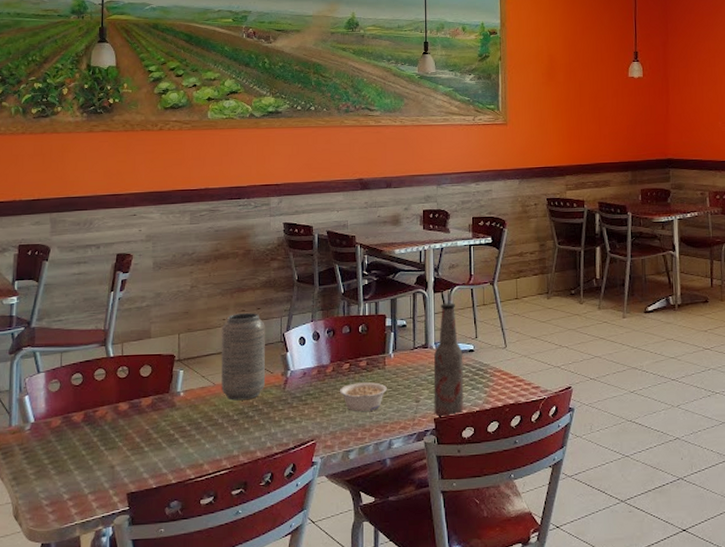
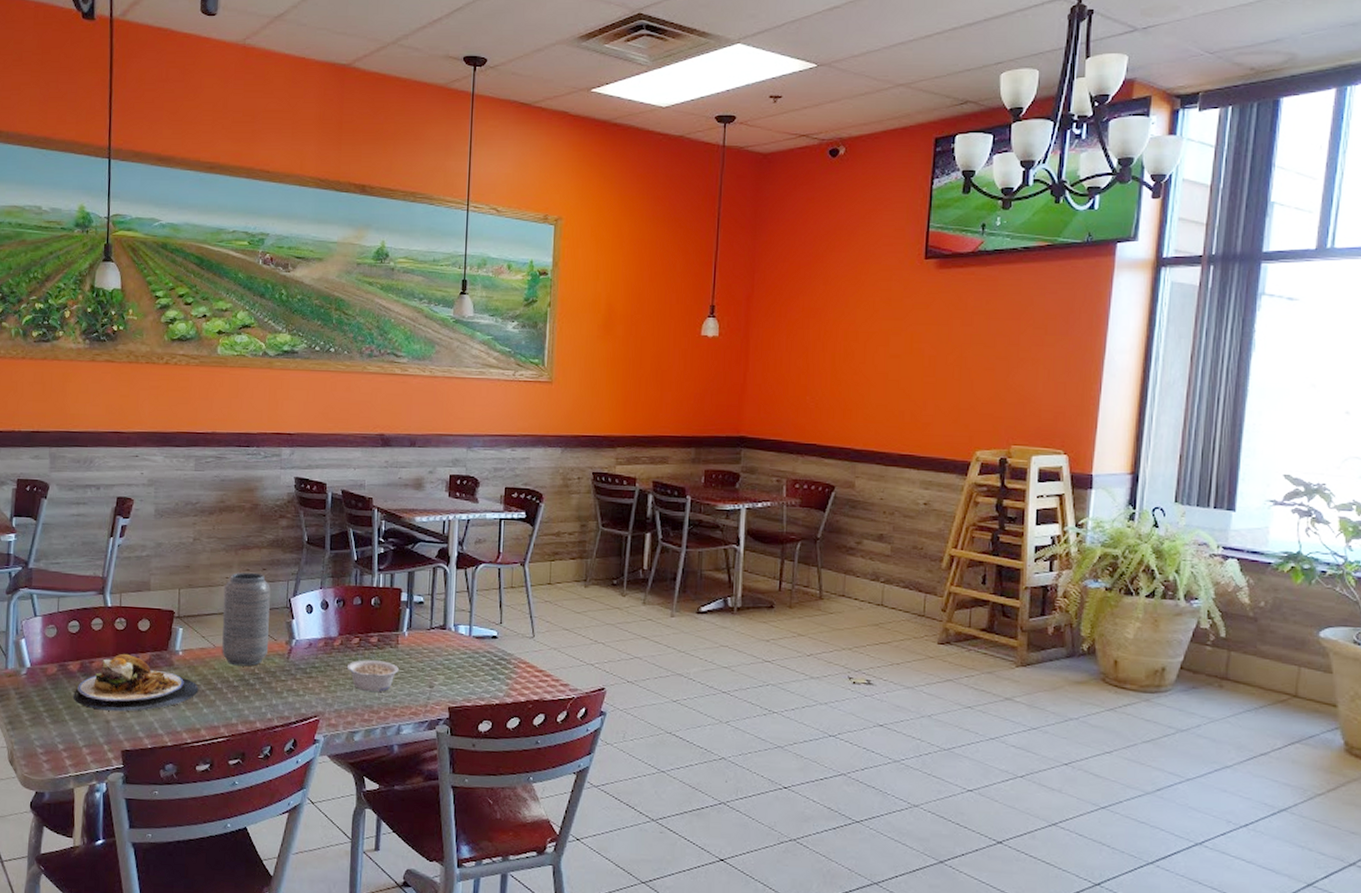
plate: none [78,399,200,456] -> present [73,653,199,712]
bottle: present [433,303,464,418] -> none [449,581,485,709]

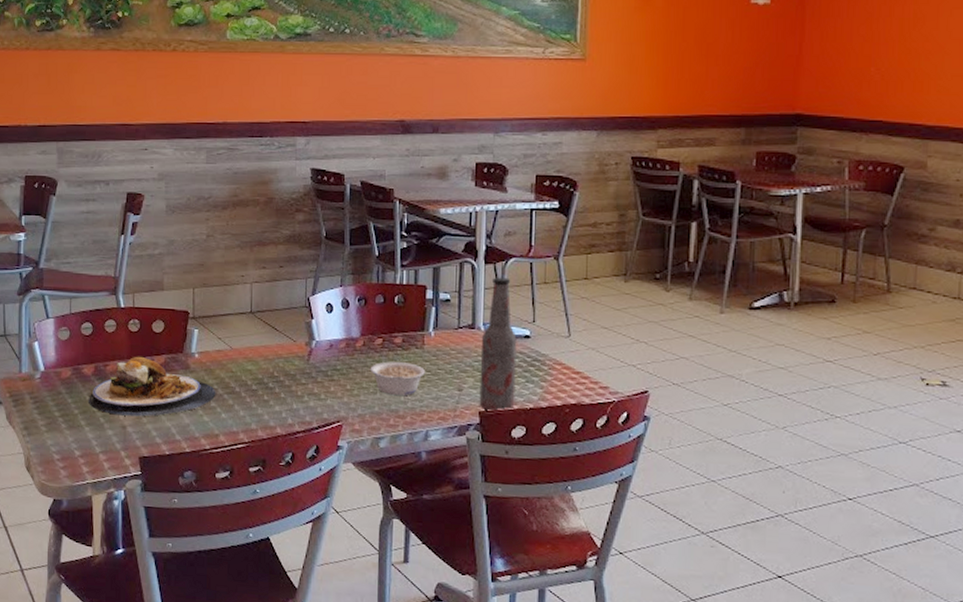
vase: present [222,572,271,667] -> none [239,269,288,369]
bottle: none [449,581,485,709] -> present [479,277,517,413]

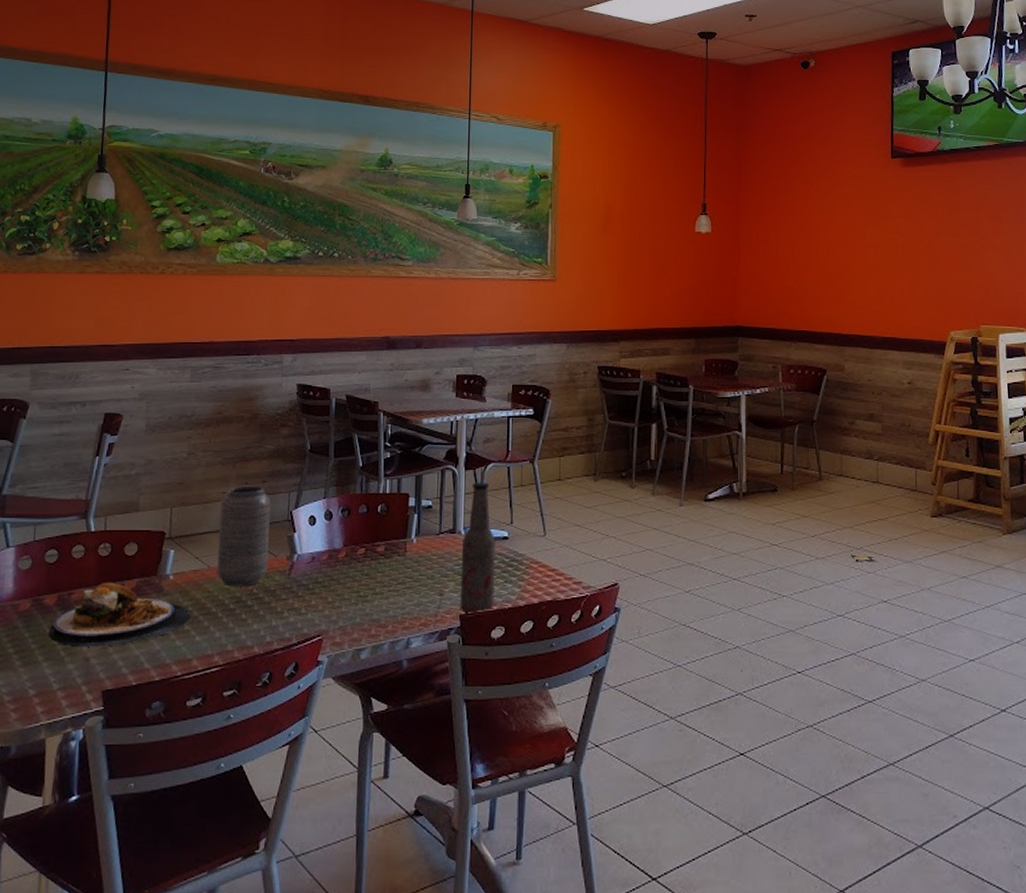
vase: none [239,269,288,369] -> present [217,485,271,587]
legume: present [370,361,425,396] -> none [352,571,407,605]

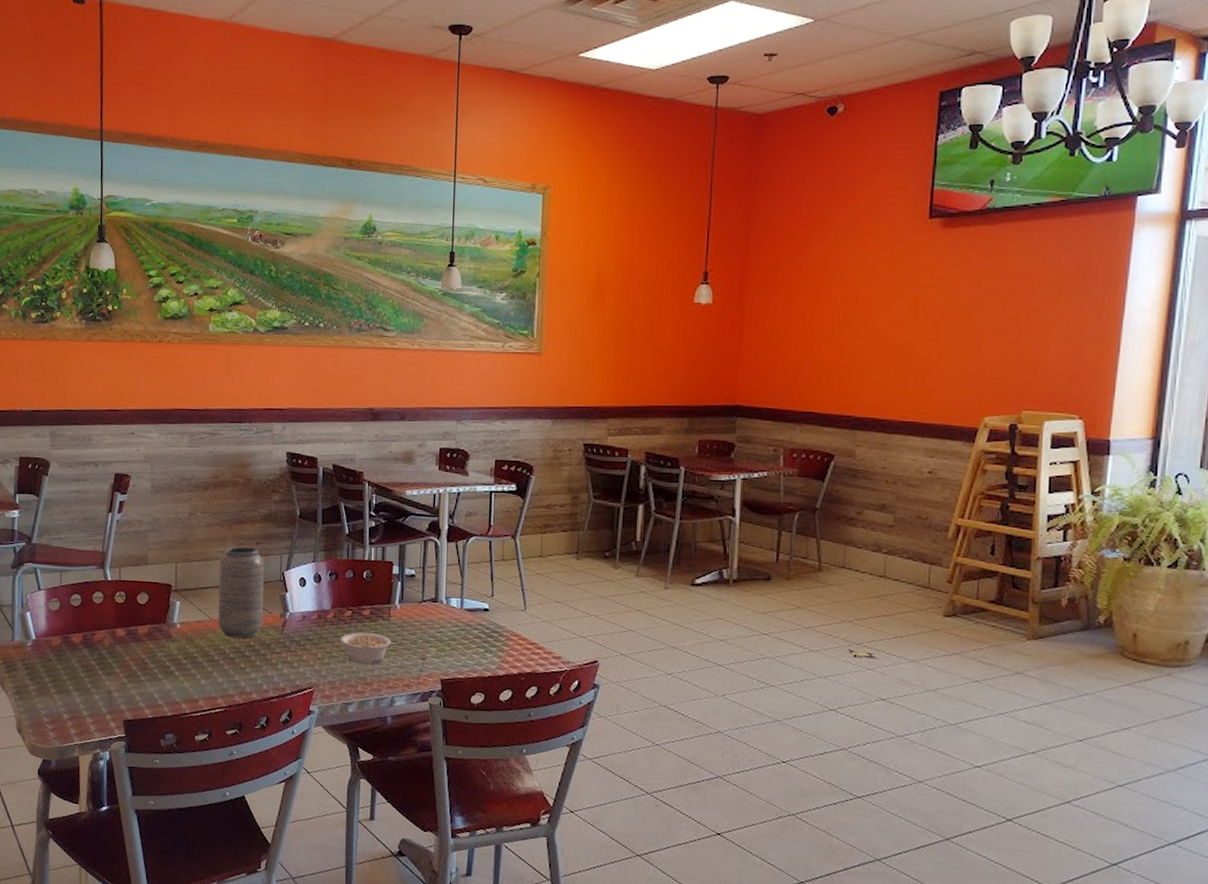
plate: present [48,582,191,647] -> none [77,626,196,683]
legume: none [352,571,407,605] -> present [340,632,391,665]
bottle: present [460,482,496,615] -> none [441,554,477,681]

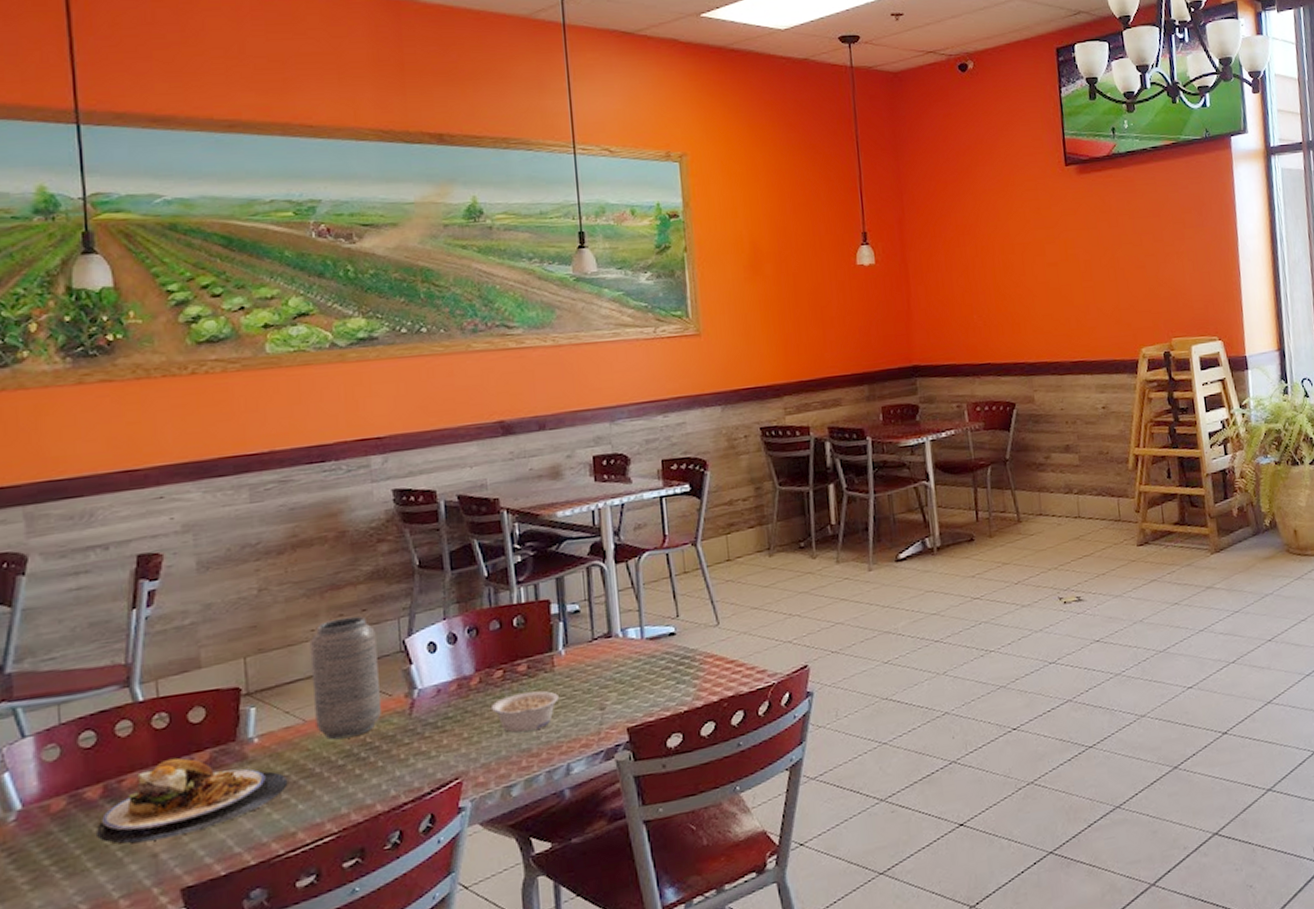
plate: none [77,626,196,683] -> present [97,758,288,844]

